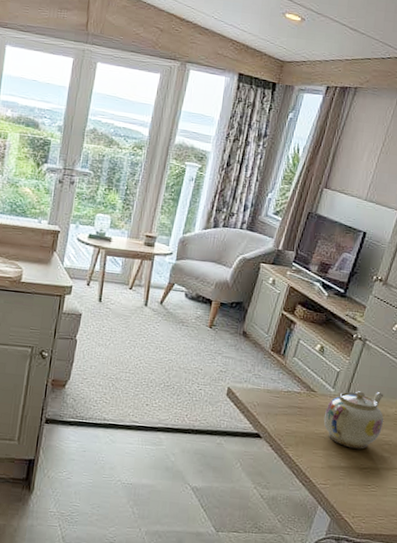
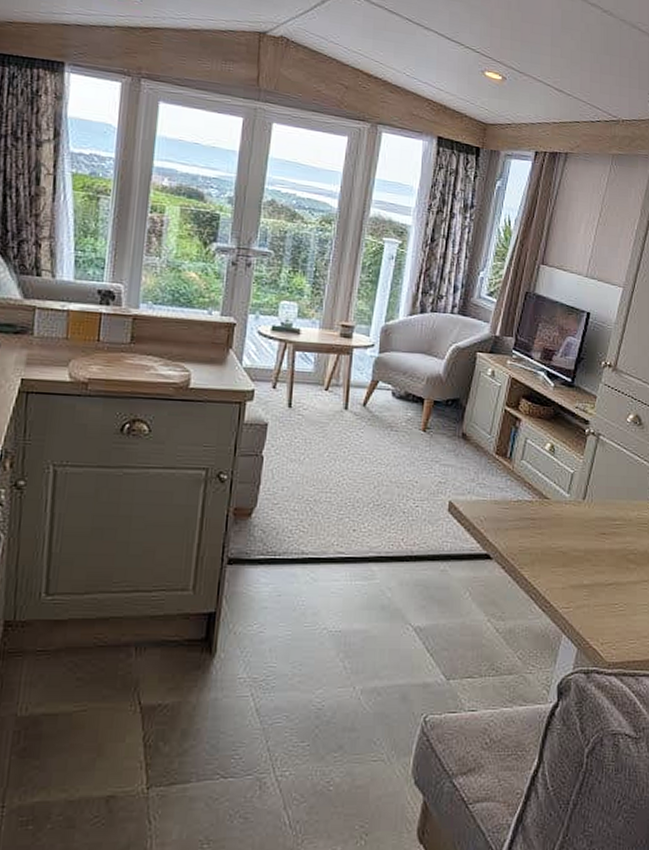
teapot: present [323,391,384,449] -> none [560,494,625,562]

